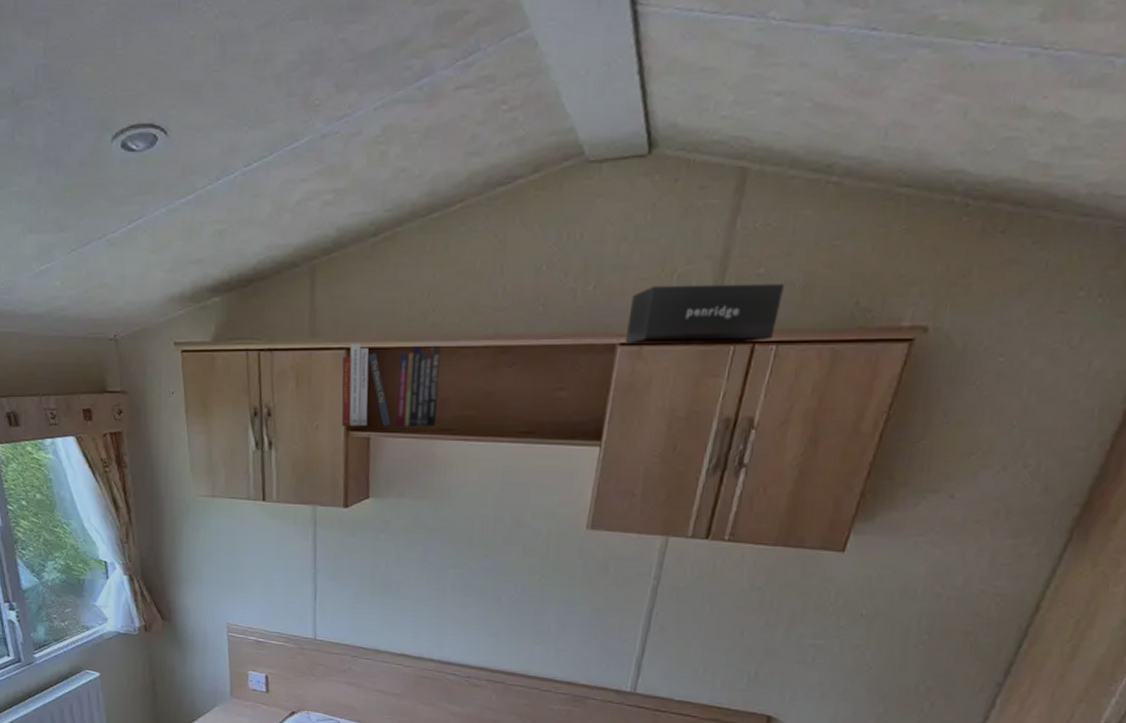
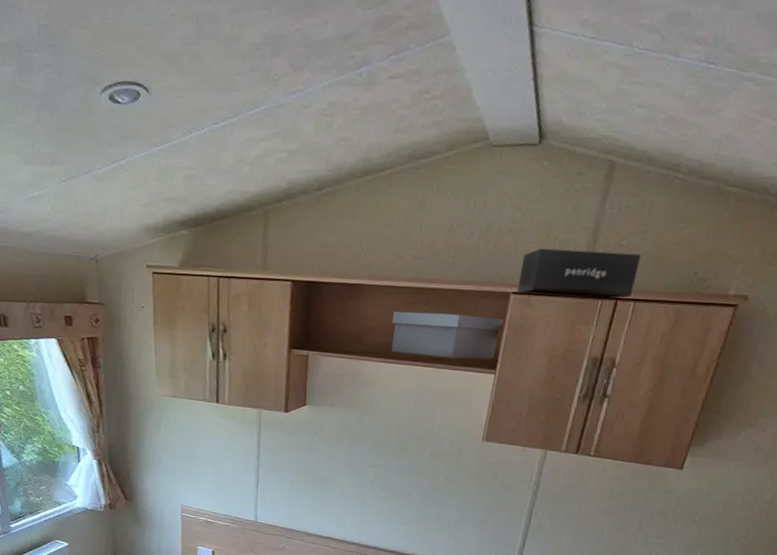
books: present [341,342,391,427] -> none [285,276,327,347]
books: present [395,346,442,427] -> none [330,283,370,350]
decorative box: none [469,374,610,431] -> present [391,311,505,360]

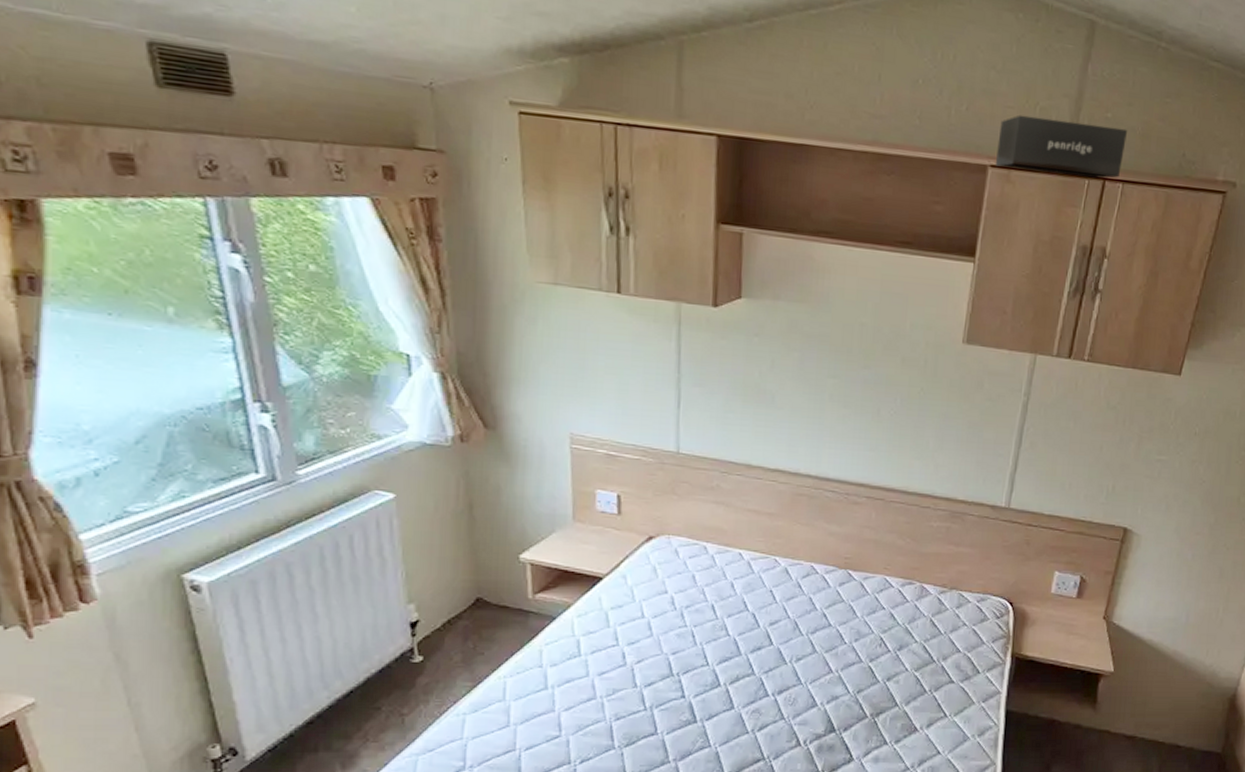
decorative box: present [391,311,505,360] -> none [848,180,983,245]

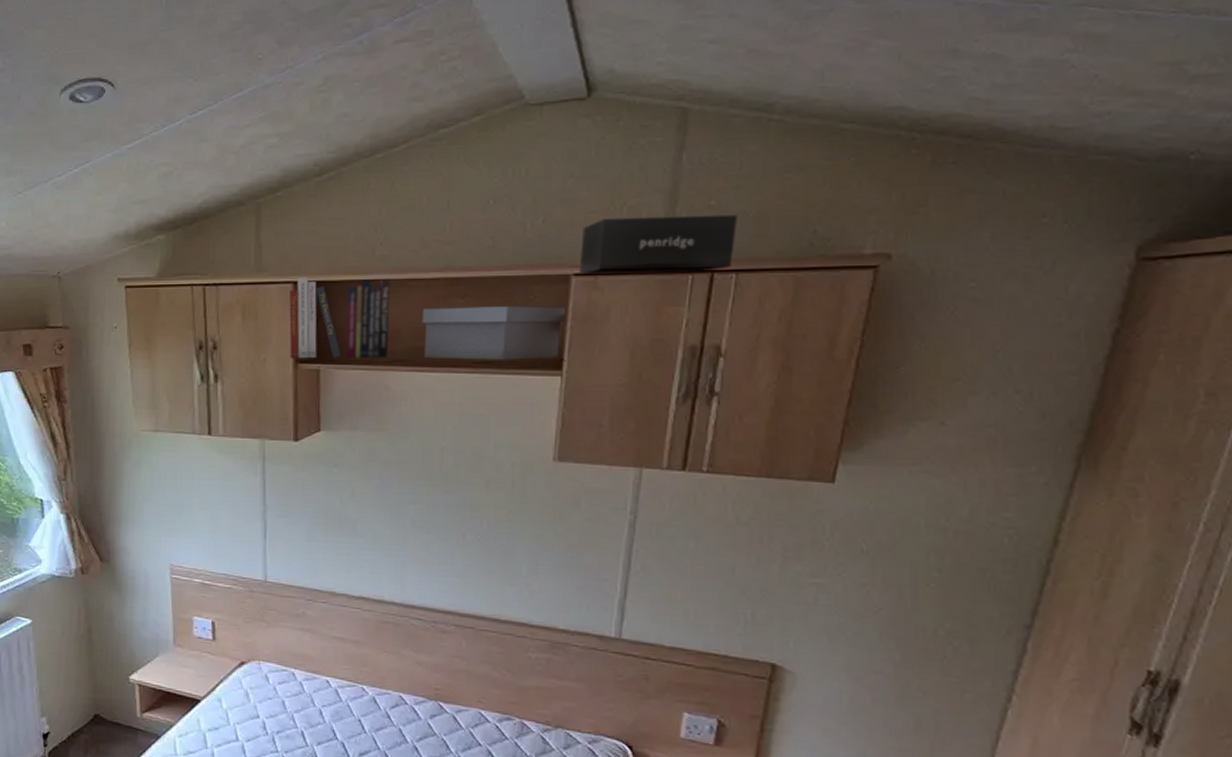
books: none [711,129,766,223] -> present [289,276,342,359]
books: none [770,142,820,229] -> present [345,279,391,359]
decorative box: none [848,180,983,245] -> present [421,305,567,362]

